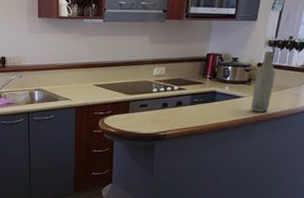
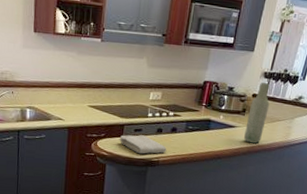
washcloth: none [125,110,173,129] -> present [119,135,167,154]

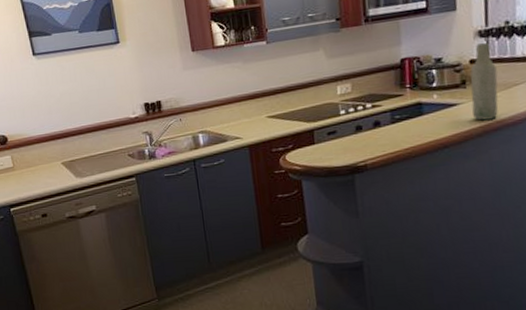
washcloth: present [119,135,167,154] -> none [311,137,374,161]

